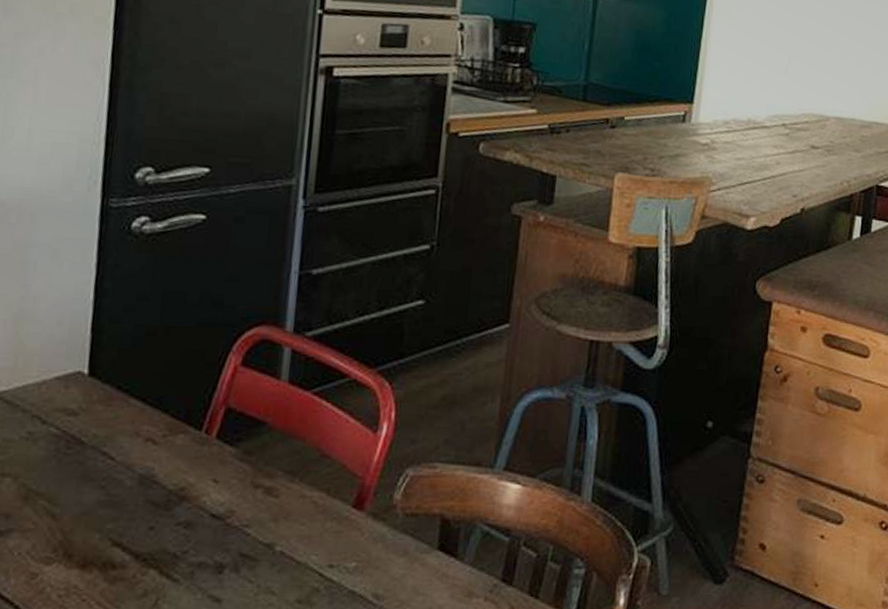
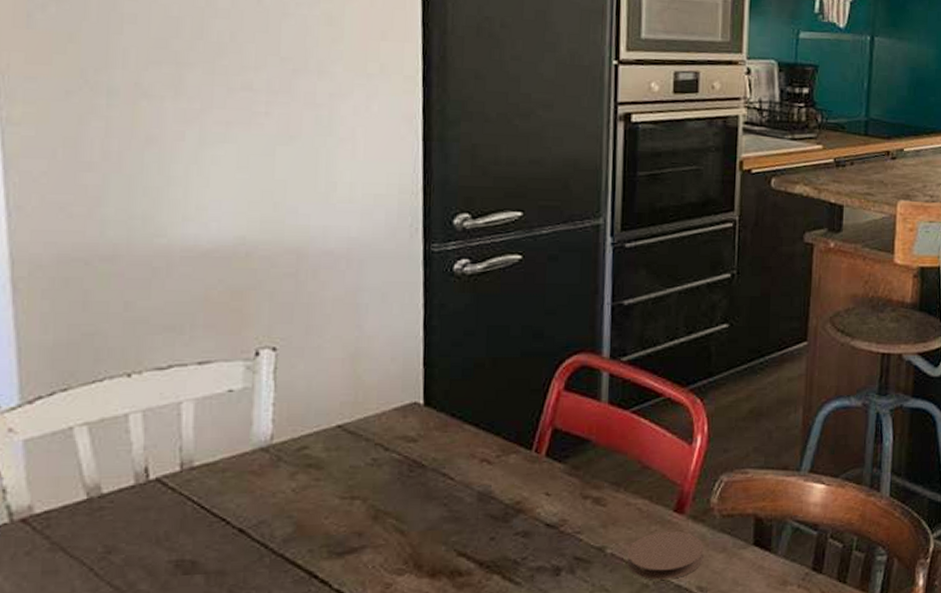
coaster: none [297,529,383,584] -> present [627,530,704,580]

